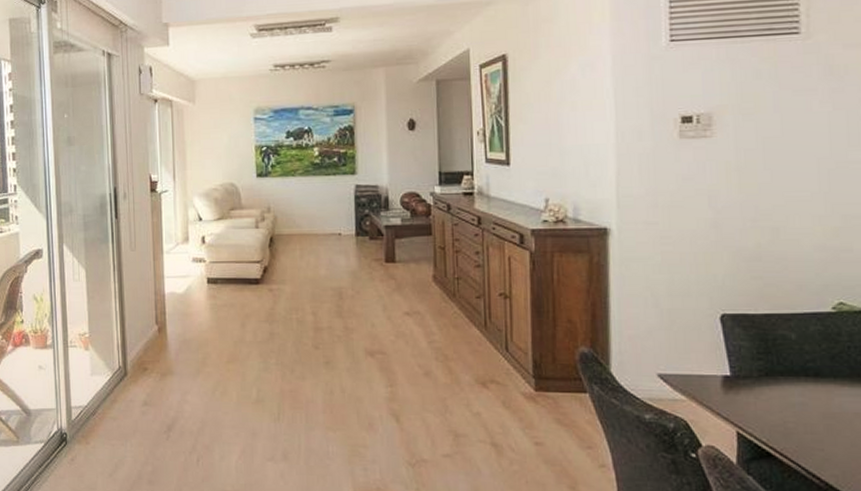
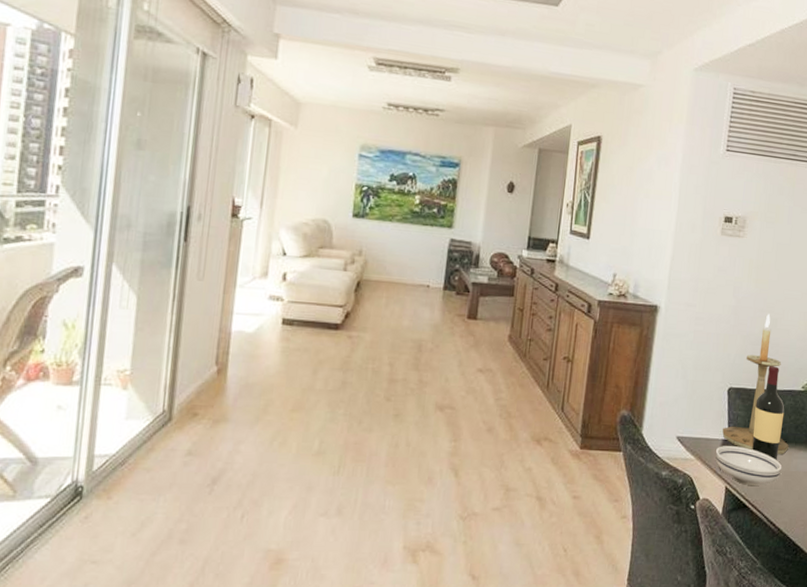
bowl: none [714,383,819,430] -> present [715,446,782,485]
candlestick: none [721,222,826,391] -> present [722,313,790,454]
wine bottle: none [764,285,811,400] -> present [752,366,785,461]

